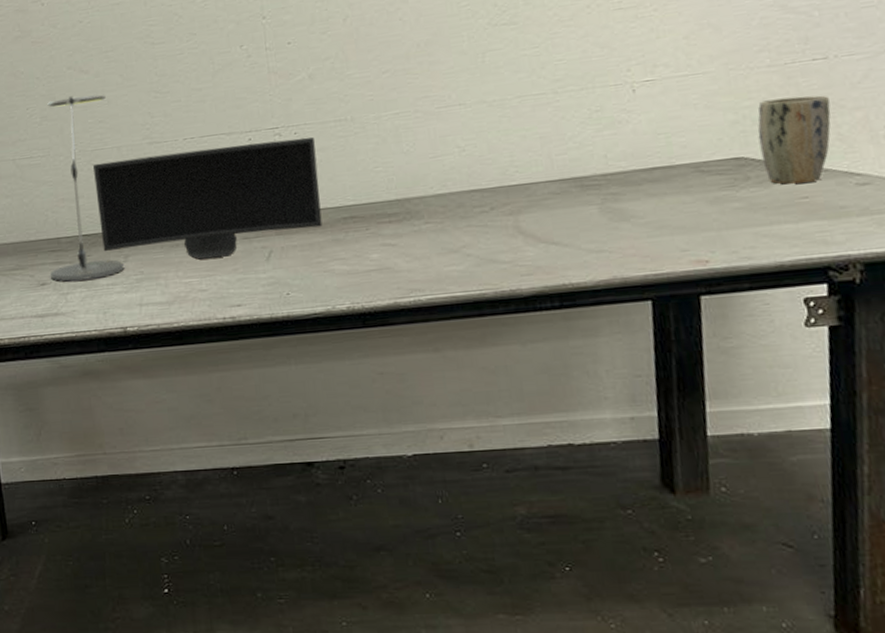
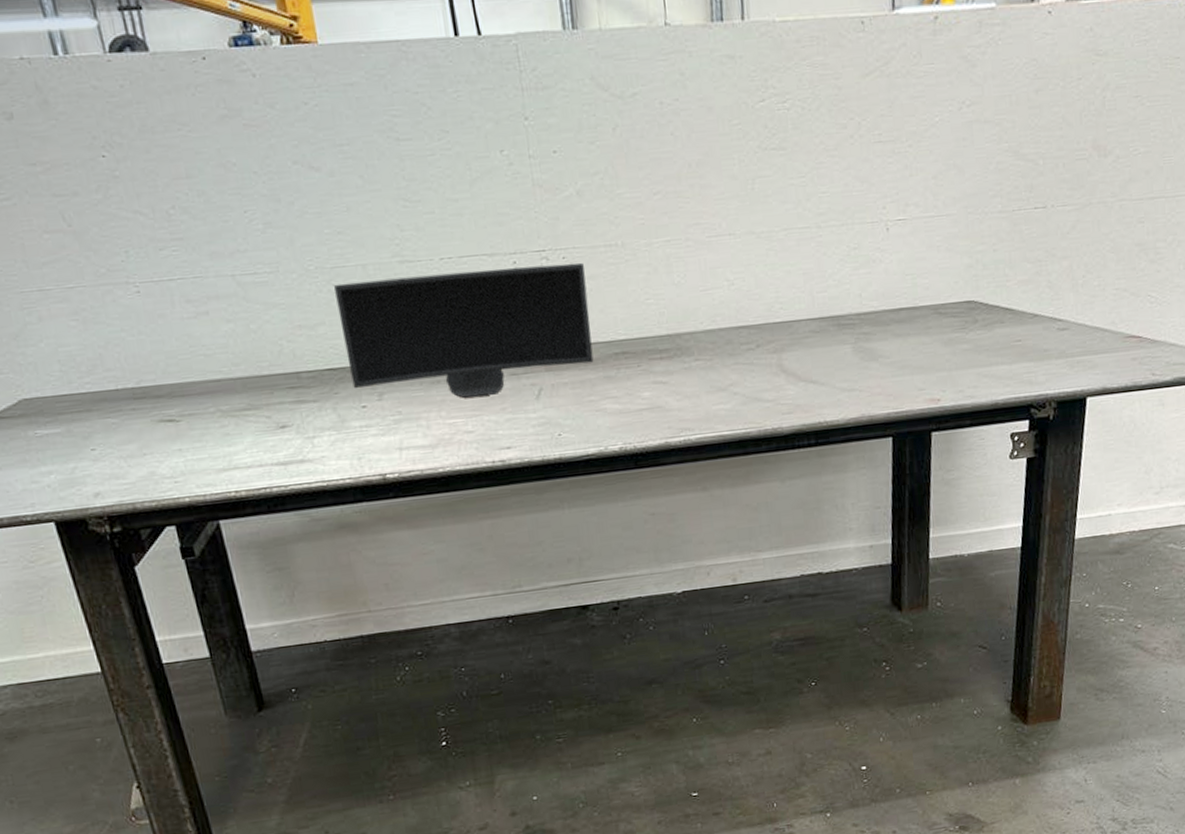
desk lamp: present [47,94,125,282] -> none [271,198,380,423]
plant pot: present [758,95,831,184] -> none [987,243,1045,328]

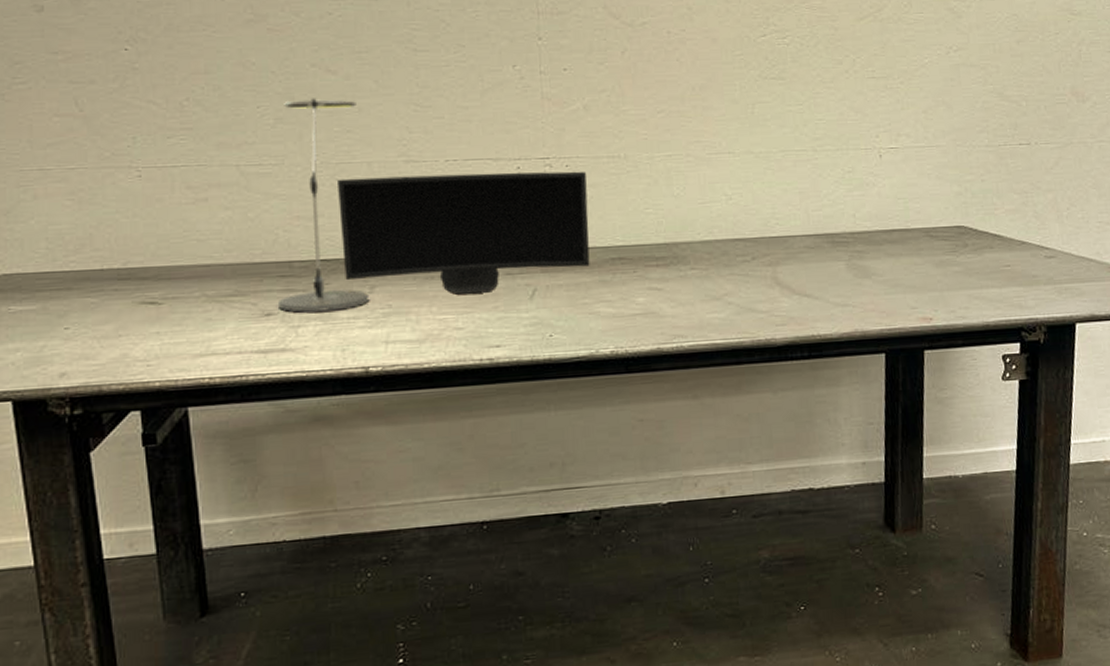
desk lamp: none [271,198,380,423] -> present [279,98,370,313]

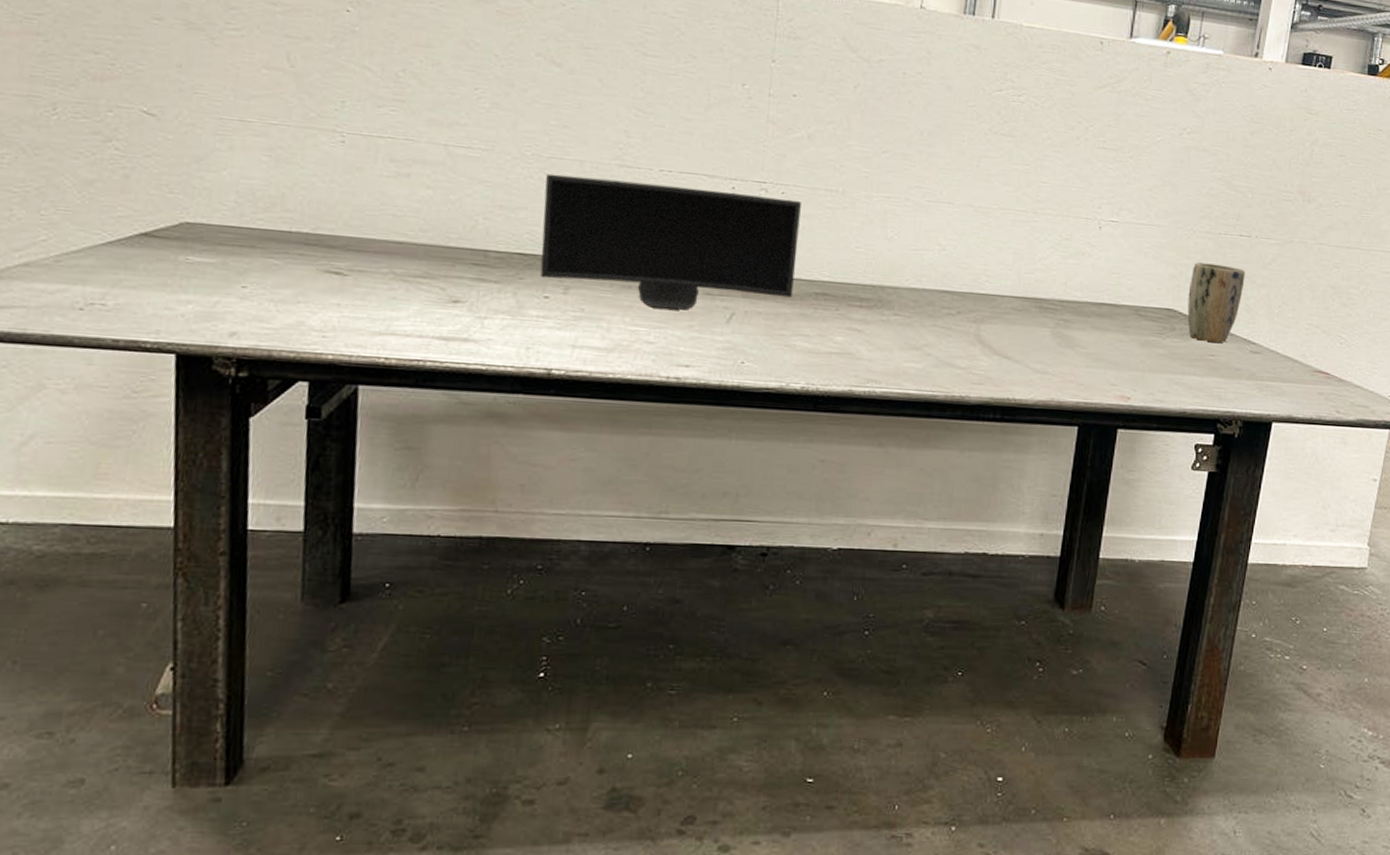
desk lamp: present [279,98,370,313] -> none [467,87,577,307]
plant pot: none [976,175,1030,253] -> present [1187,262,1245,343]

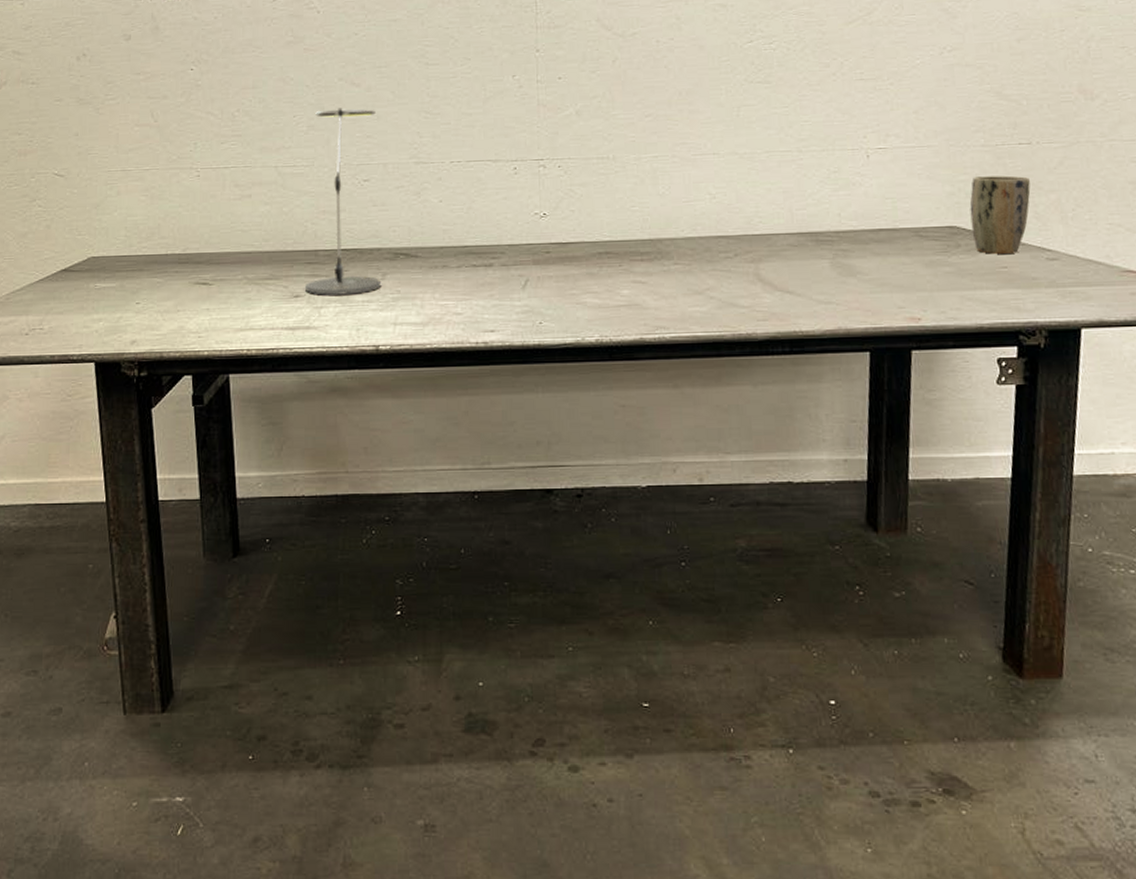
desk lamp: none [467,87,577,307] -> present [305,108,382,296]
monitor: present [540,173,801,310] -> none [358,171,578,283]

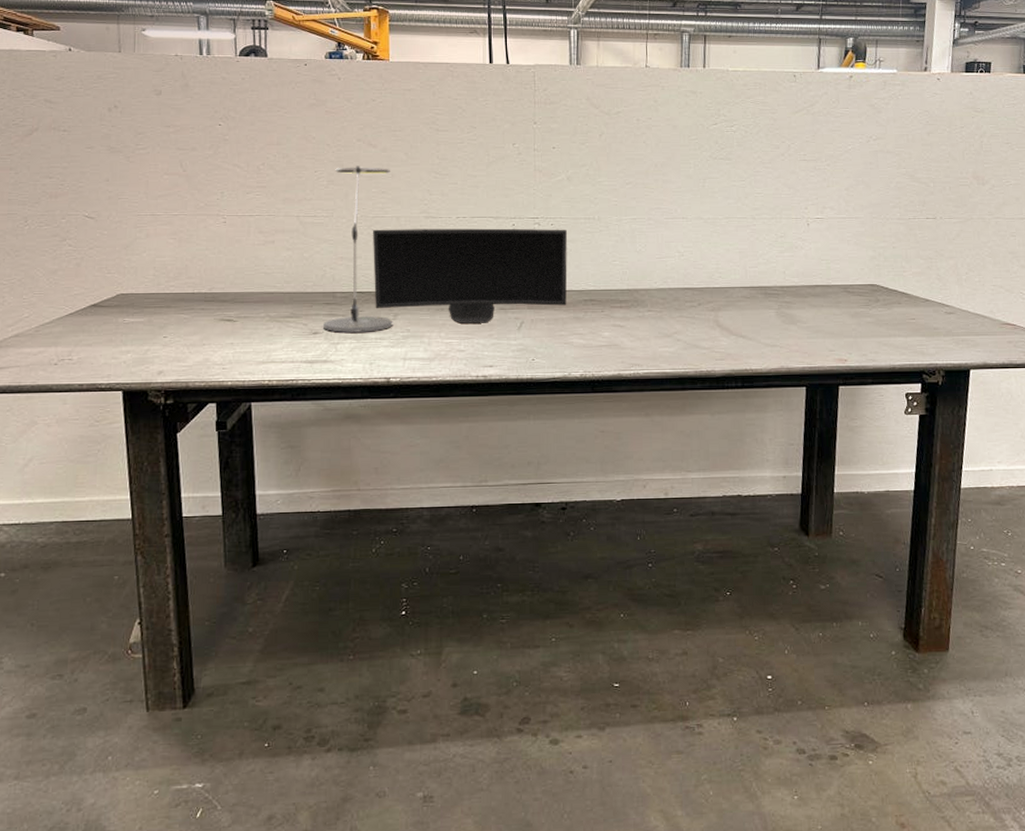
monitor: none [358,171,578,283] -> present [373,228,567,324]
plant pot: present [970,175,1031,254] -> none [887,244,935,308]

